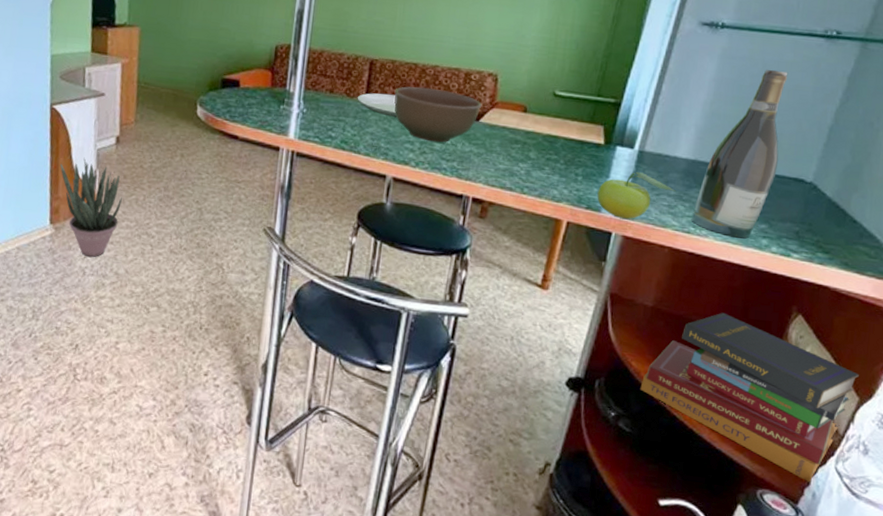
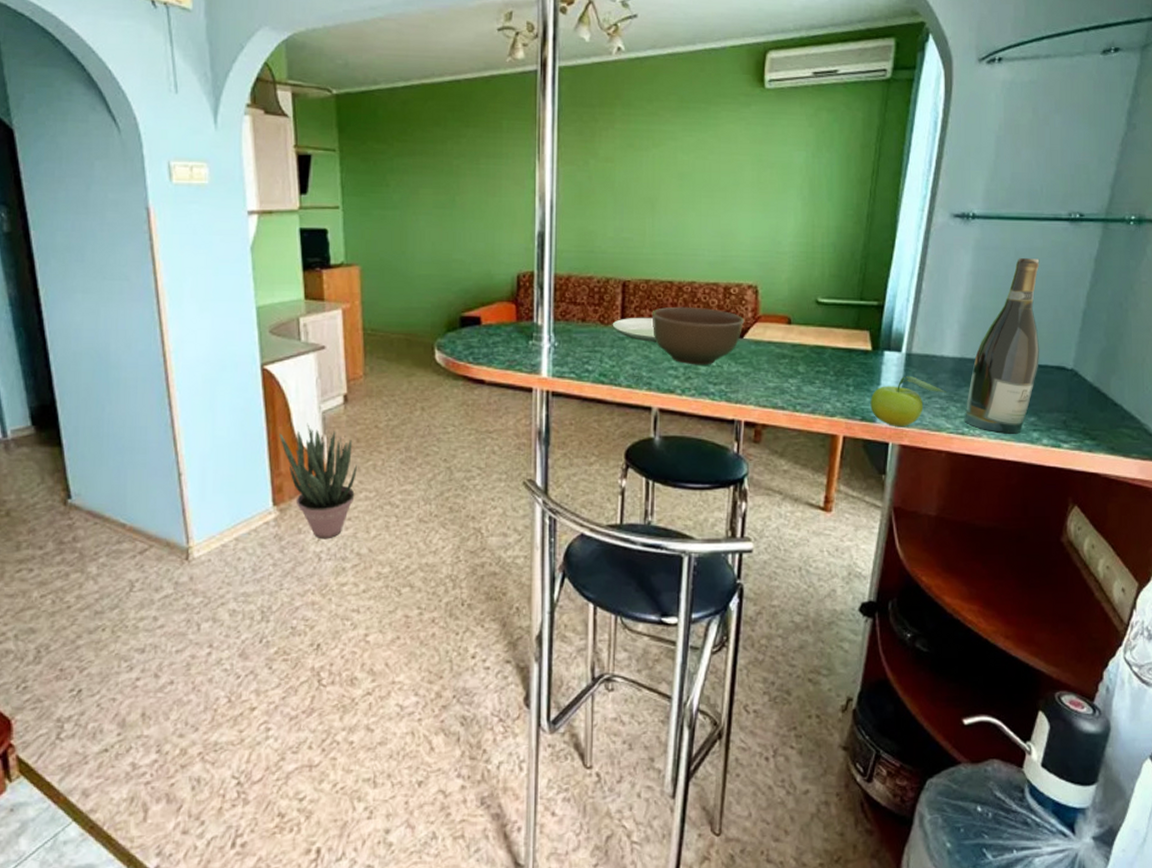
books: present [640,312,859,482] -> none [933,513,1136,676]

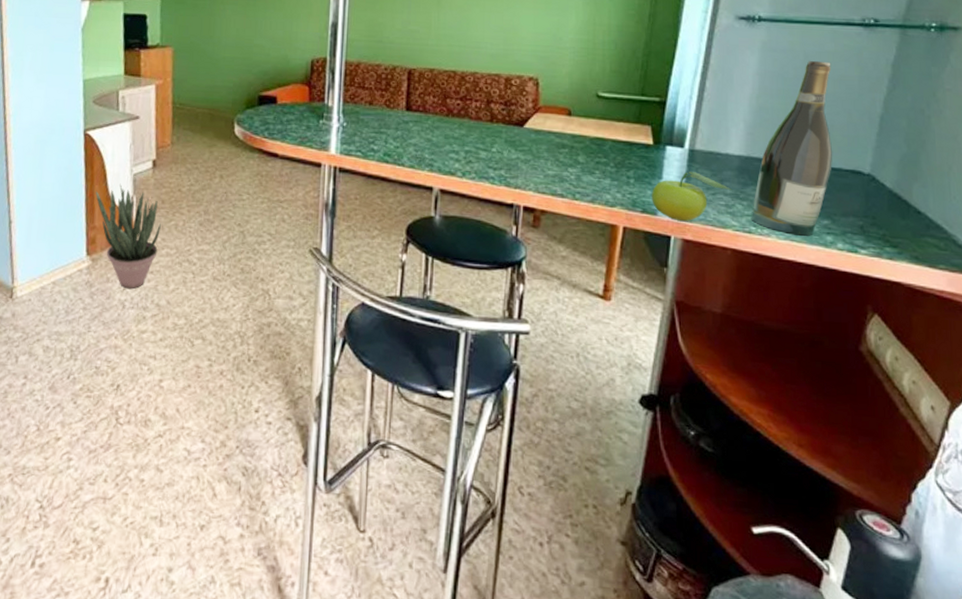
plate: present [612,317,656,342] -> none [397,103,439,127]
bowl: present [651,306,745,365] -> none [435,94,525,151]

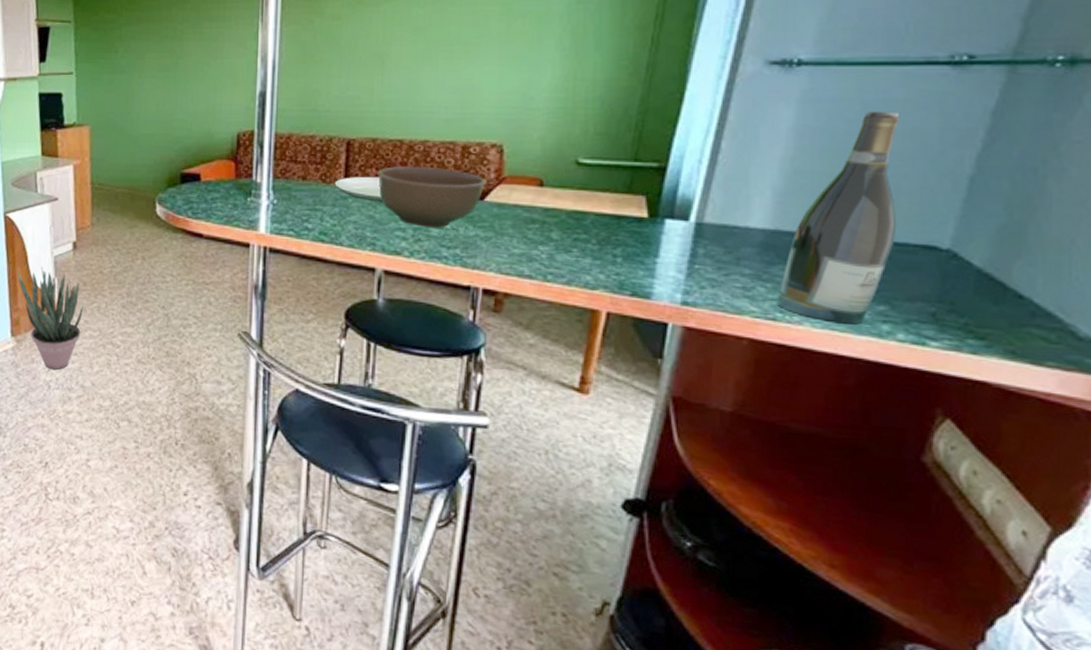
plate: none [397,103,439,127] -> present [334,176,383,202]
bowl: none [435,94,525,151] -> present [378,166,486,228]
fruit: present [652,171,732,221] -> none [644,248,752,306]

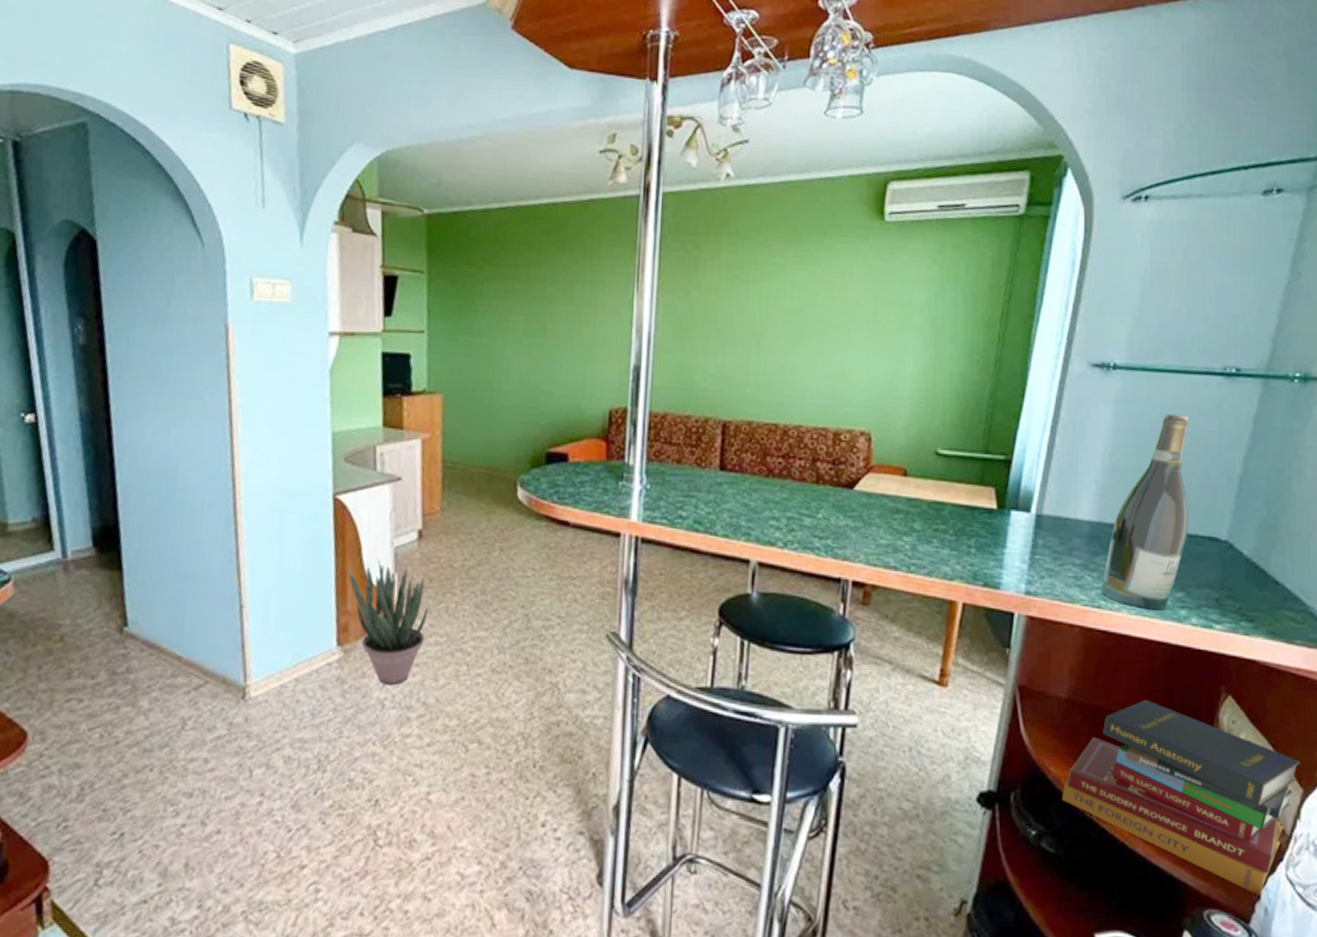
plate: present [334,176,383,202] -> none [709,461,757,489]
bowl: present [378,166,486,228] -> none [753,451,856,517]
books: none [723,418,1048,637] -> present [1062,699,1300,895]

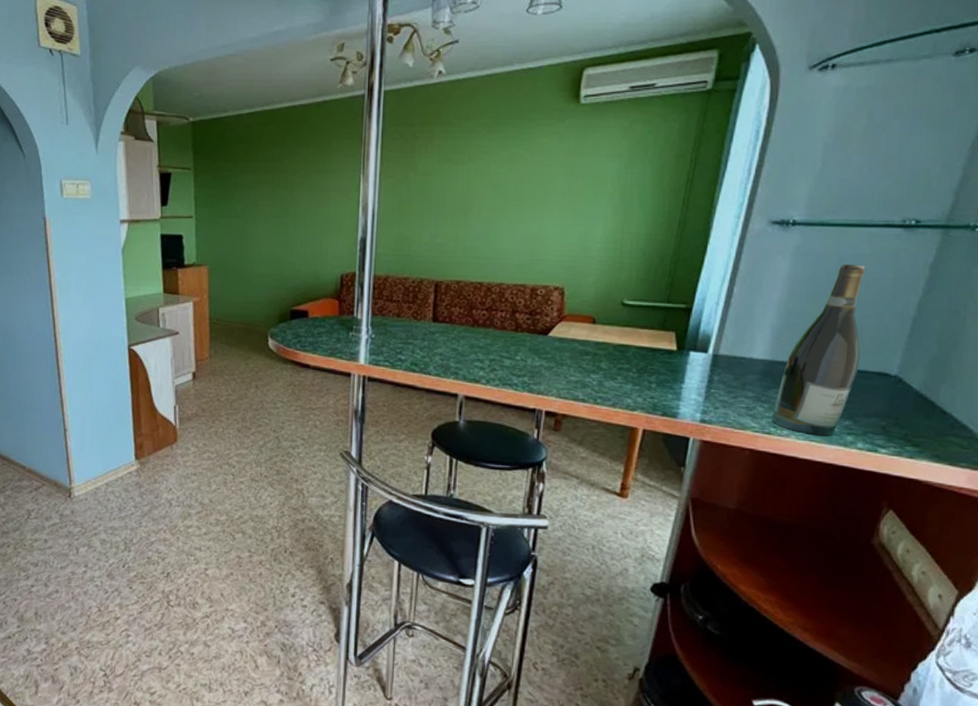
potted plant: present [348,558,428,686] -> none [141,394,202,490]
books: present [1062,699,1300,895] -> none [727,511,957,677]

